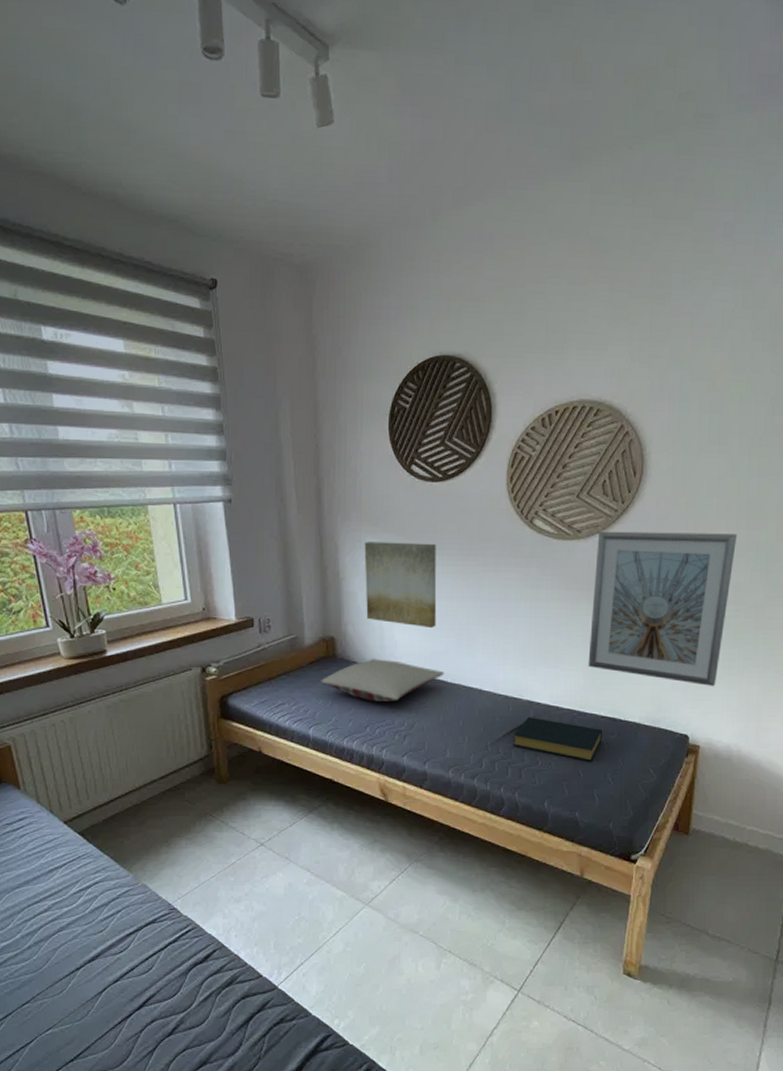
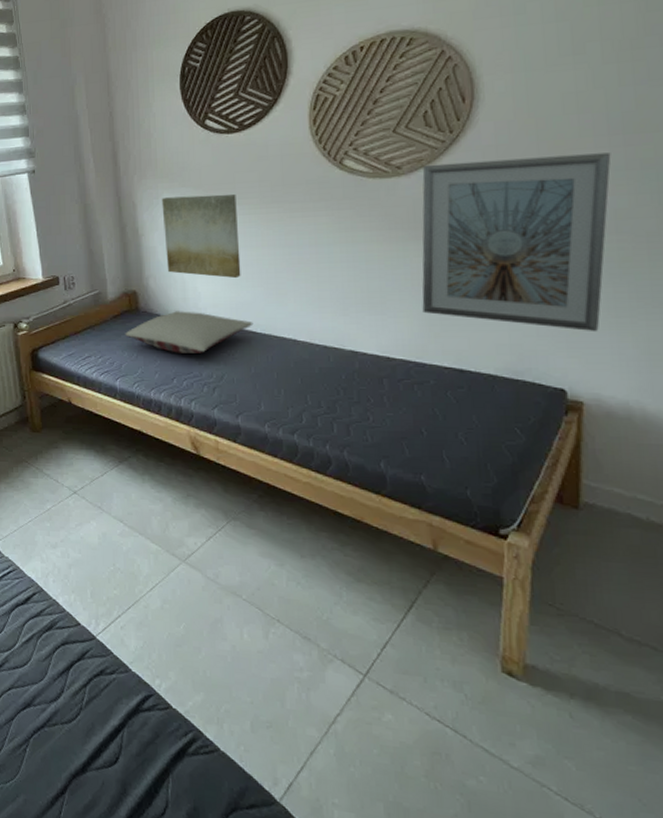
hardback book: present [513,717,602,762] -> none [336,369,448,419]

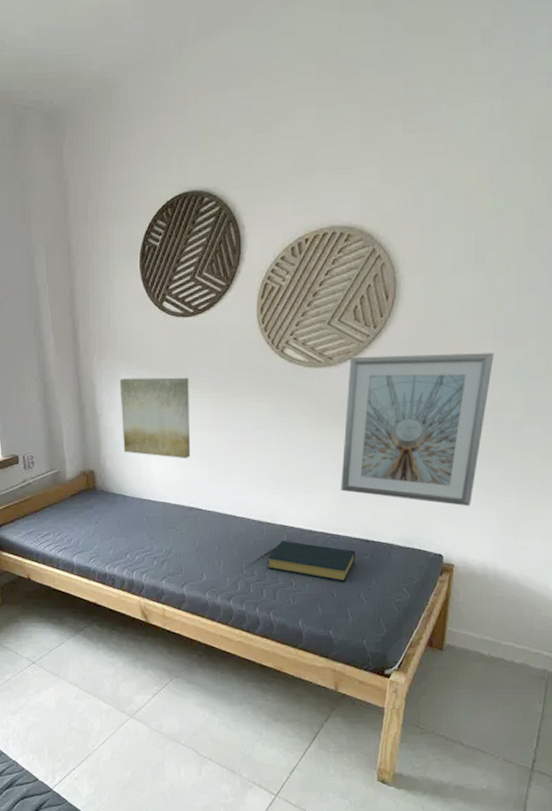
pillow: present [125,311,254,353] -> none [82,490,200,530]
hardback book: none [336,369,448,419] -> present [267,541,355,582]

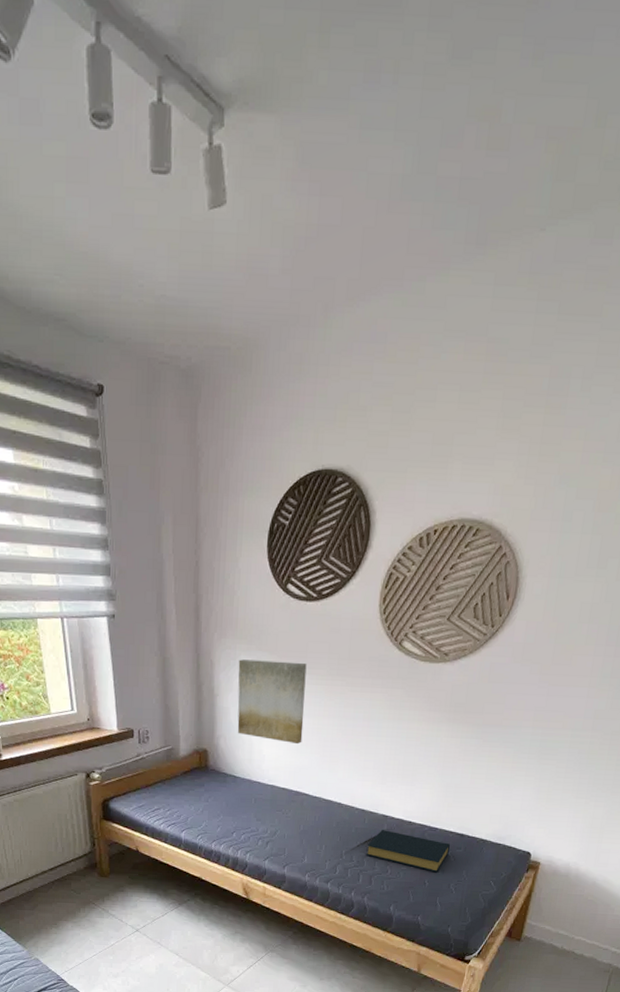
picture frame: present [341,353,495,507] -> none [442,654,604,809]

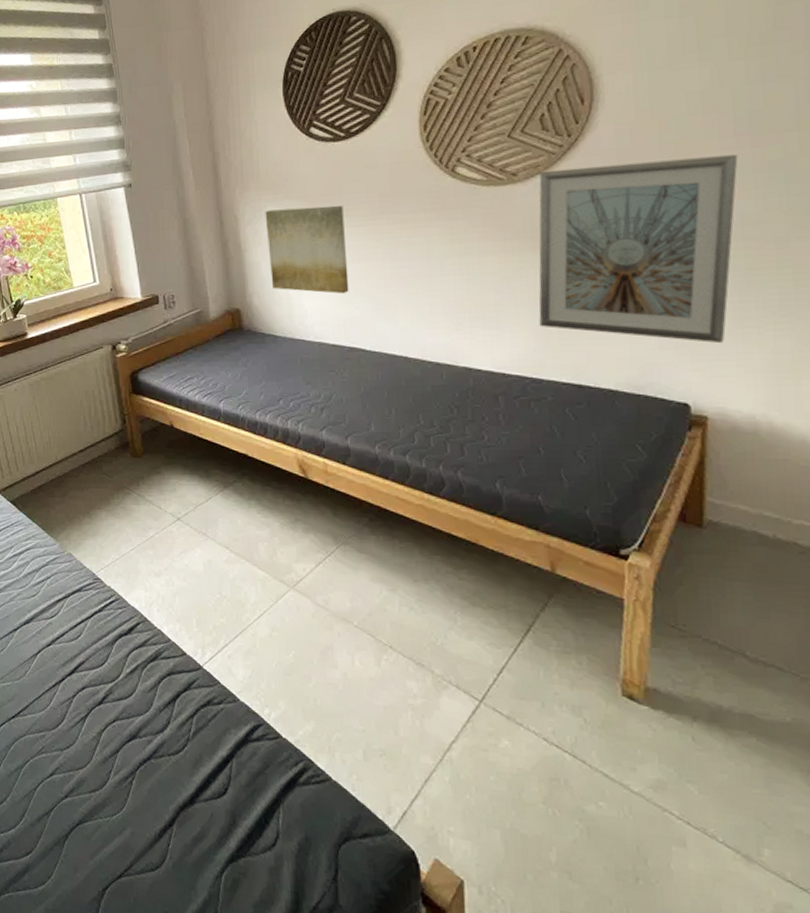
hardback book: present [366,830,450,873] -> none [449,386,566,437]
picture frame: none [442,654,604,809] -> present [538,154,738,344]

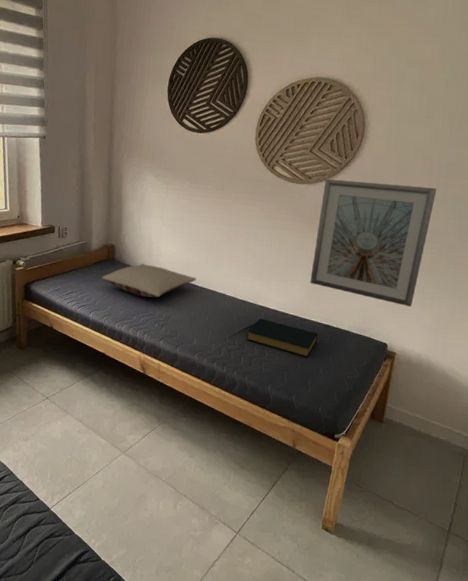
pillow: none [228,329,363,373] -> present [101,264,197,298]
wall art: present [265,205,349,294] -> none [140,175,198,244]
hardback book: none [449,386,566,437] -> present [246,319,318,358]

